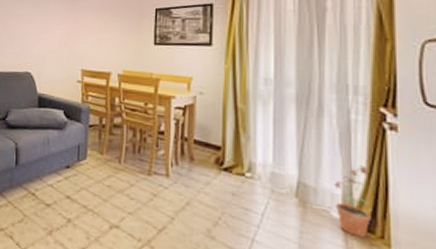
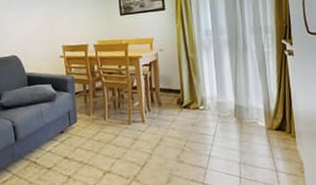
potted plant: present [334,165,371,238] -> none [258,84,283,136]

